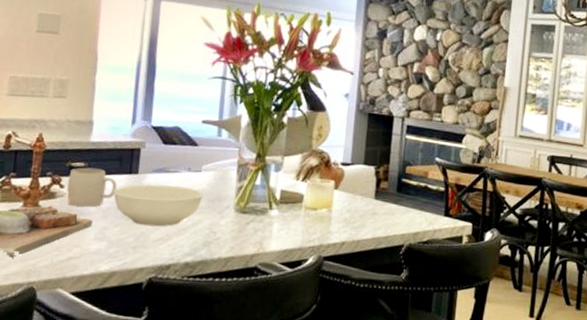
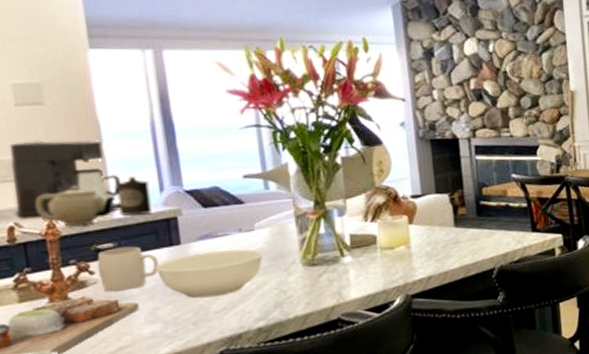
coffee maker: none [16,63,103,135] -> present [9,140,121,219]
teapot: none [31,108,96,143] -> present [35,186,116,226]
canister: none [96,107,125,142] -> present [116,177,152,217]

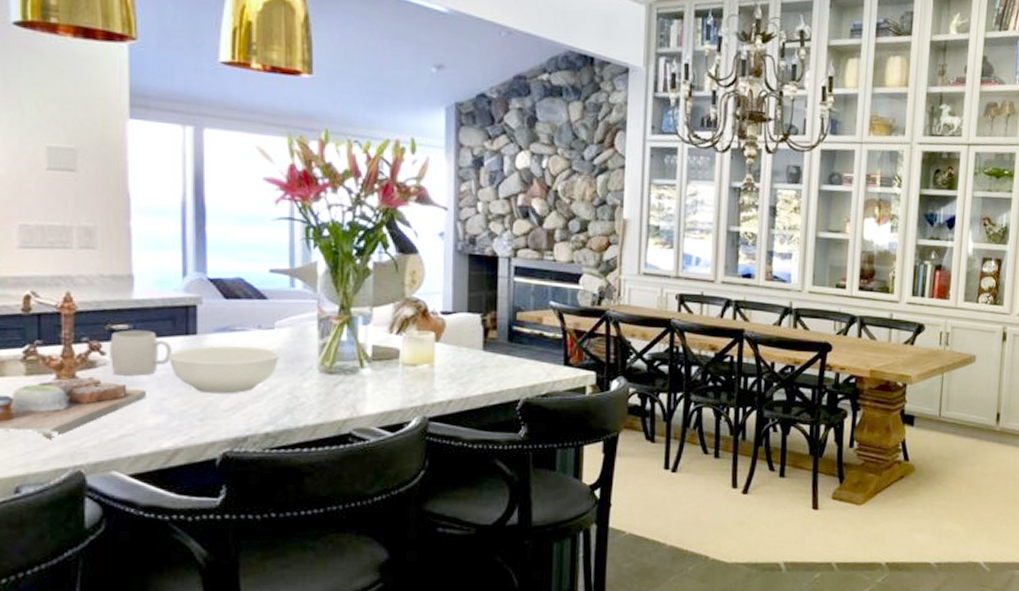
coffee maker: present [9,140,121,219] -> none [35,208,144,291]
teapot: present [35,186,116,226] -> none [55,260,137,302]
canister: present [116,177,152,217] -> none [139,257,172,299]

